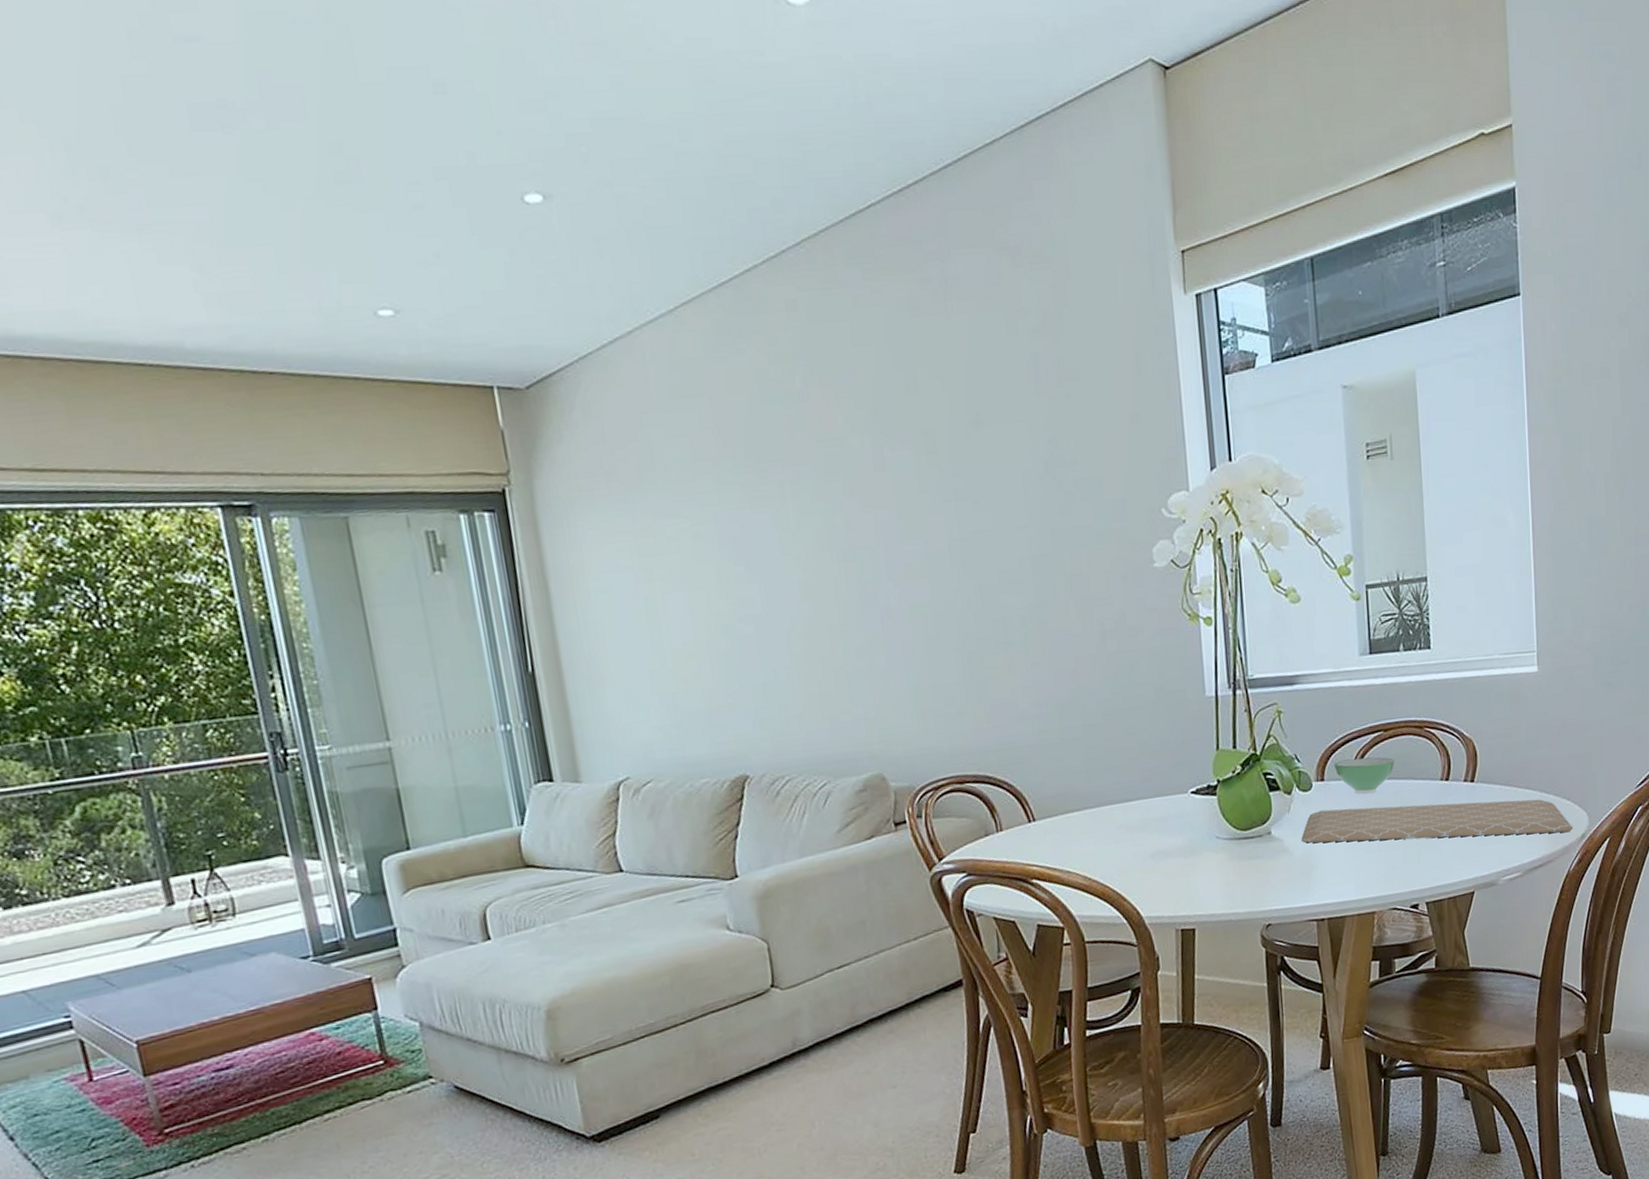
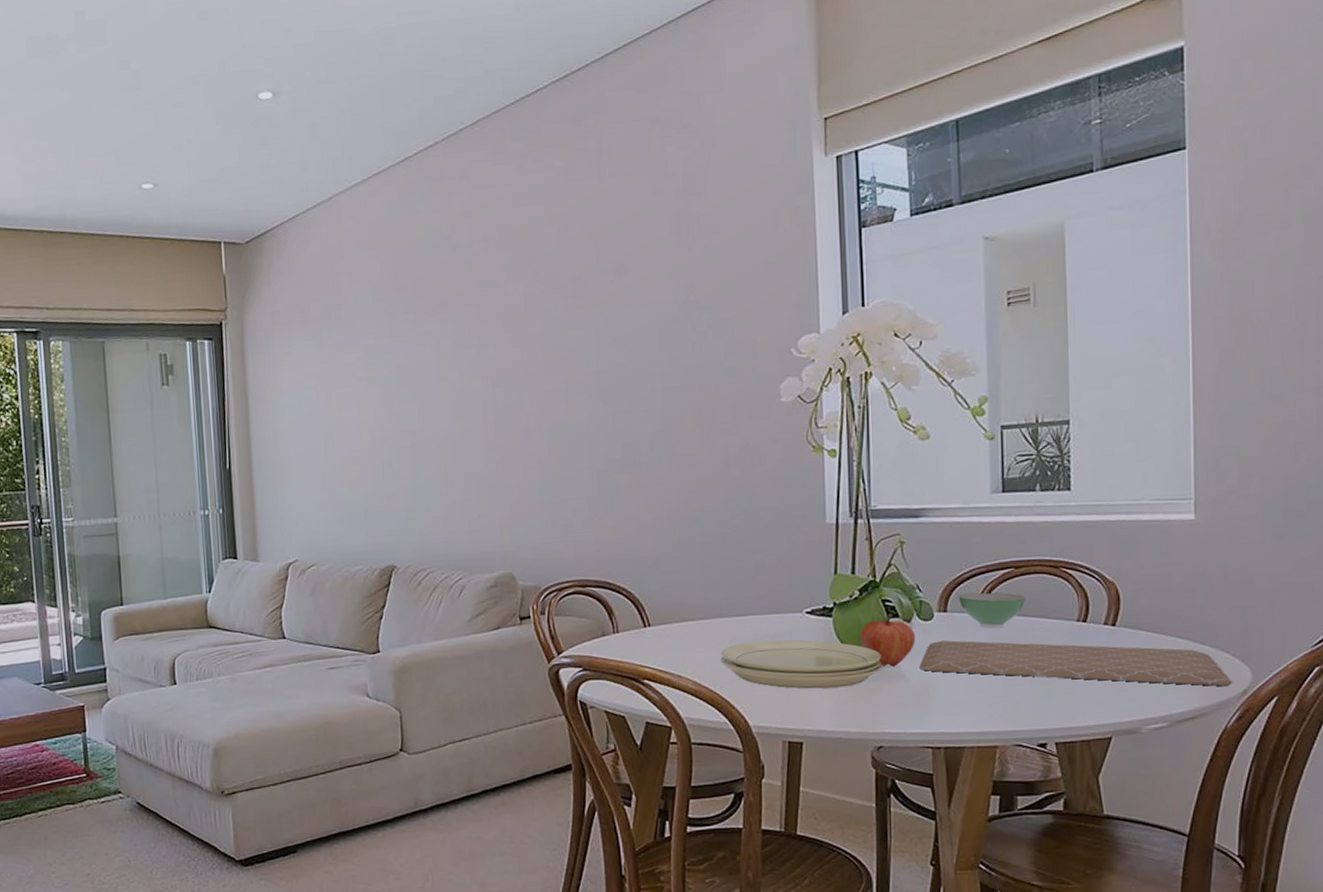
plate: none [1108,821,1267,874] -> present [720,640,883,689]
fruit: none [1243,787,1297,843] -> present [859,613,916,667]

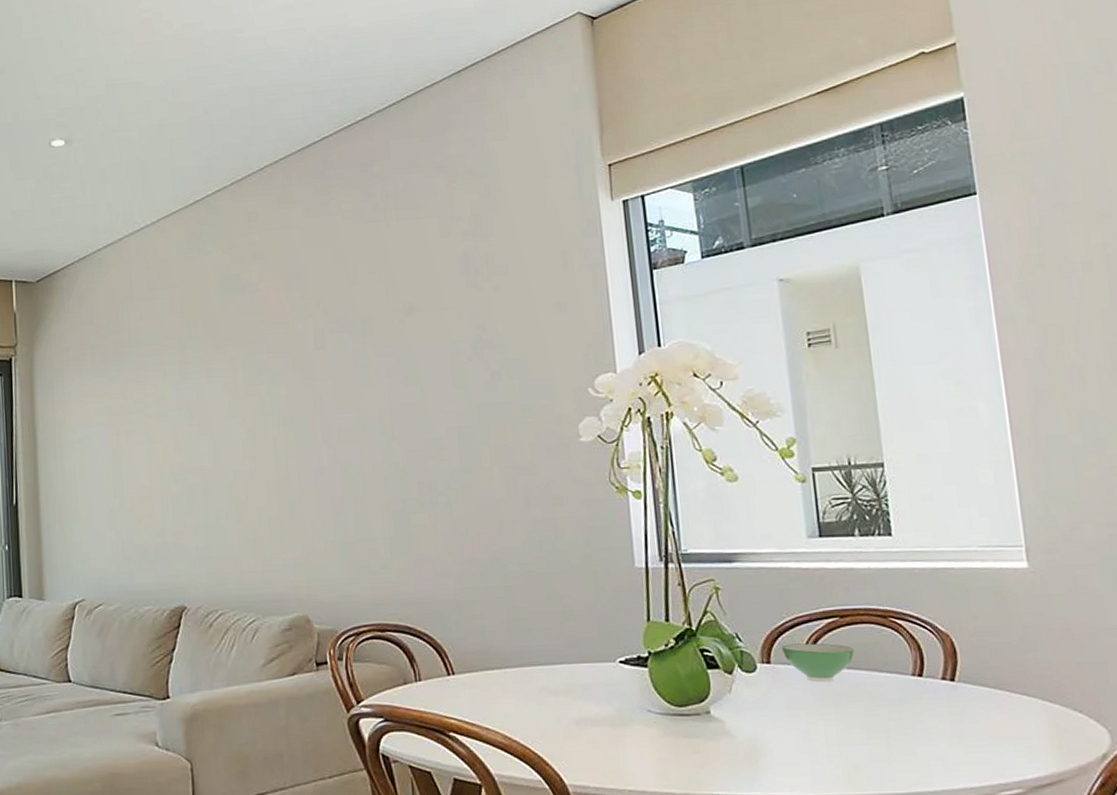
plate: present [720,640,883,689] -> none [530,691,706,745]
fruit: present [859,613,916,667] -> none [678,664,739,722]
placemat: present [919,640,1233,686] -> none [745,694,1091,749]

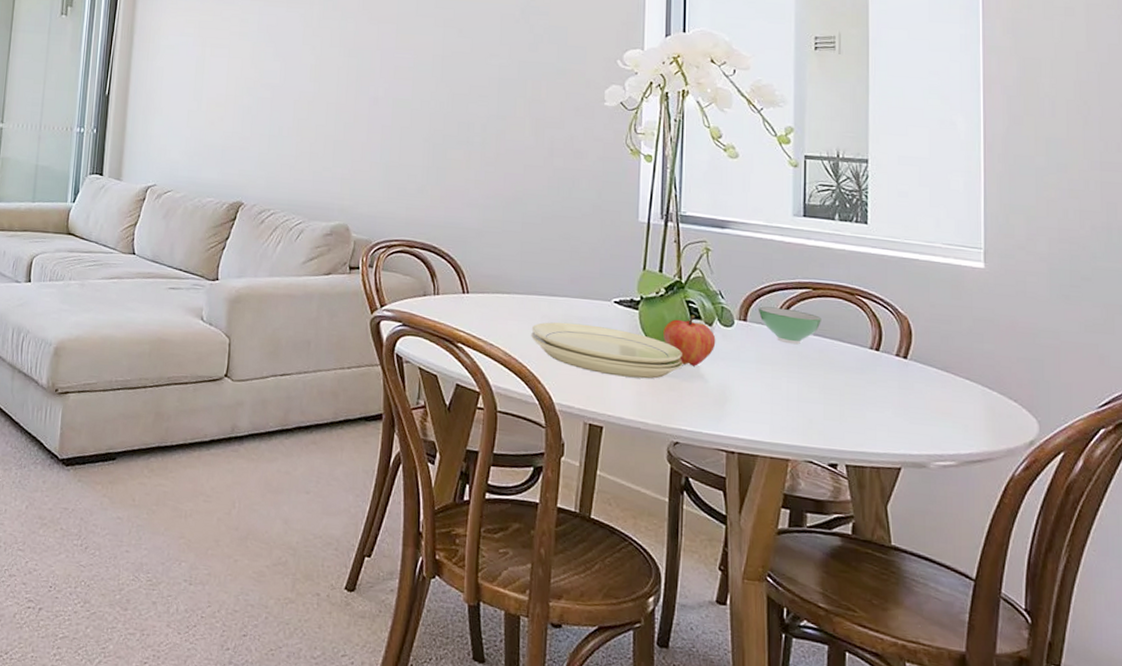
plate: none [530,691,706,745] -> present [531,322,683,379]
fruit: none [678,664,739,722] -> present [662,315,716,366]

